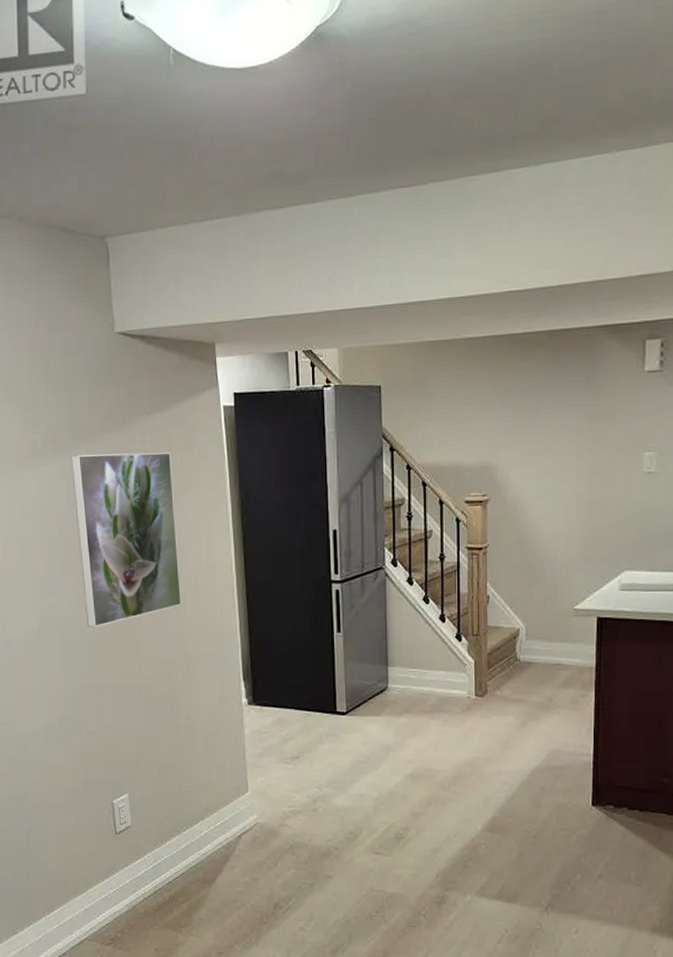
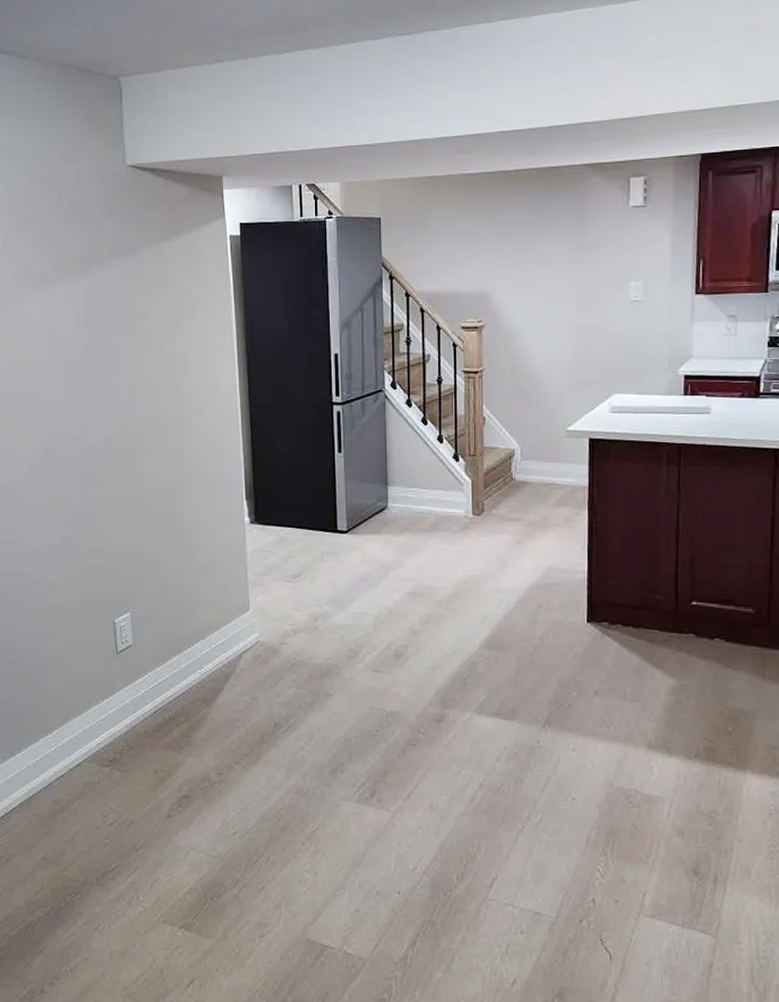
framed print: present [70,452,182,628] -> none [80,278,187,448]

